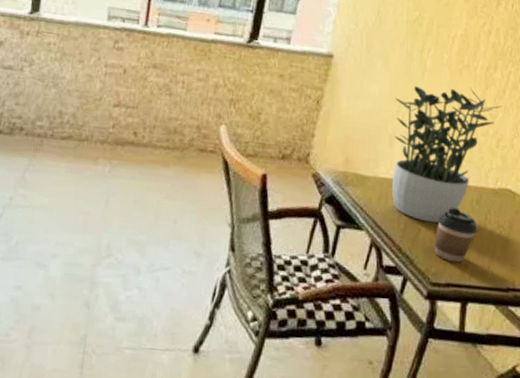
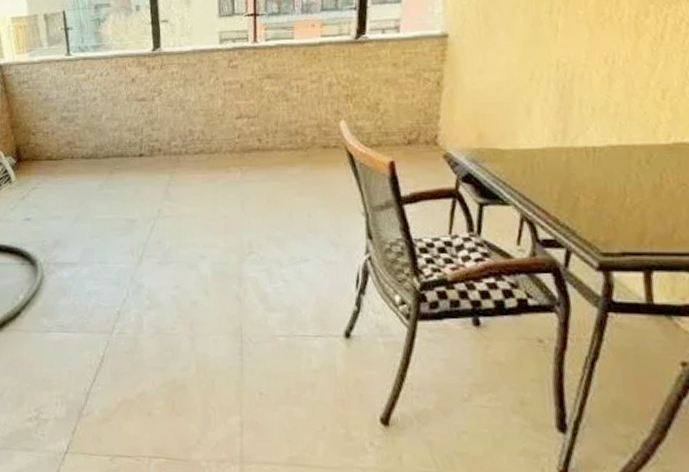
potted plant: present [391,86,503,224] -> none [526,40,663,190]
coffee cup: present [435,207,478,263] -> none [598,170,653,229]

